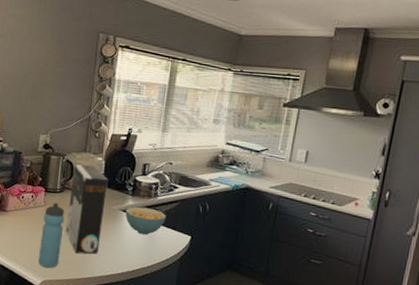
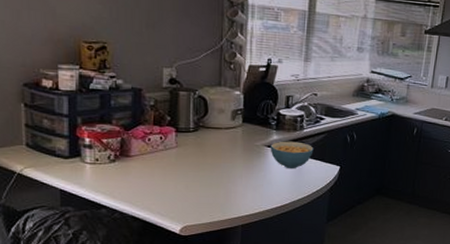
water bottle: present [38,202,65,268] -> none [176,143,202,213]
cereal box: present [66,164,108,255] -> none [205,100,248,195]

